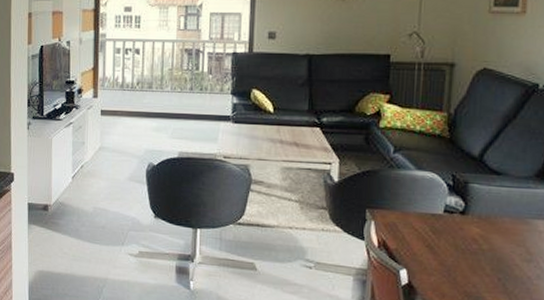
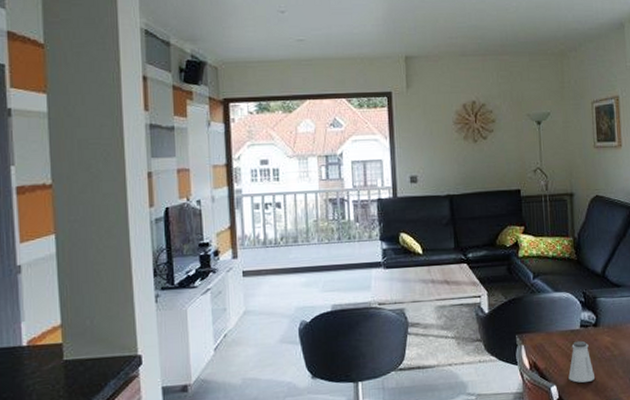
saltshaker: none [422,226,454,273] -> present [568,340,595,383]

